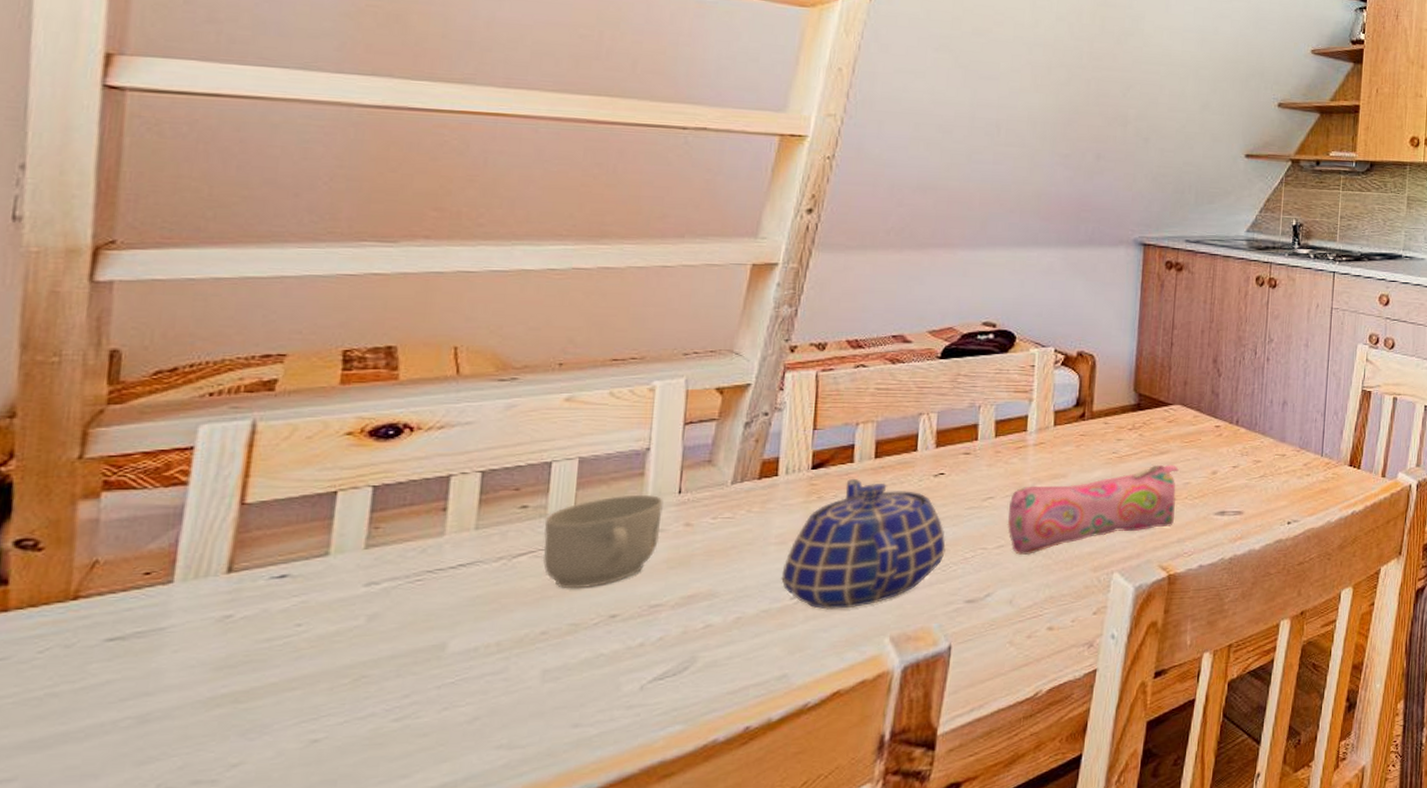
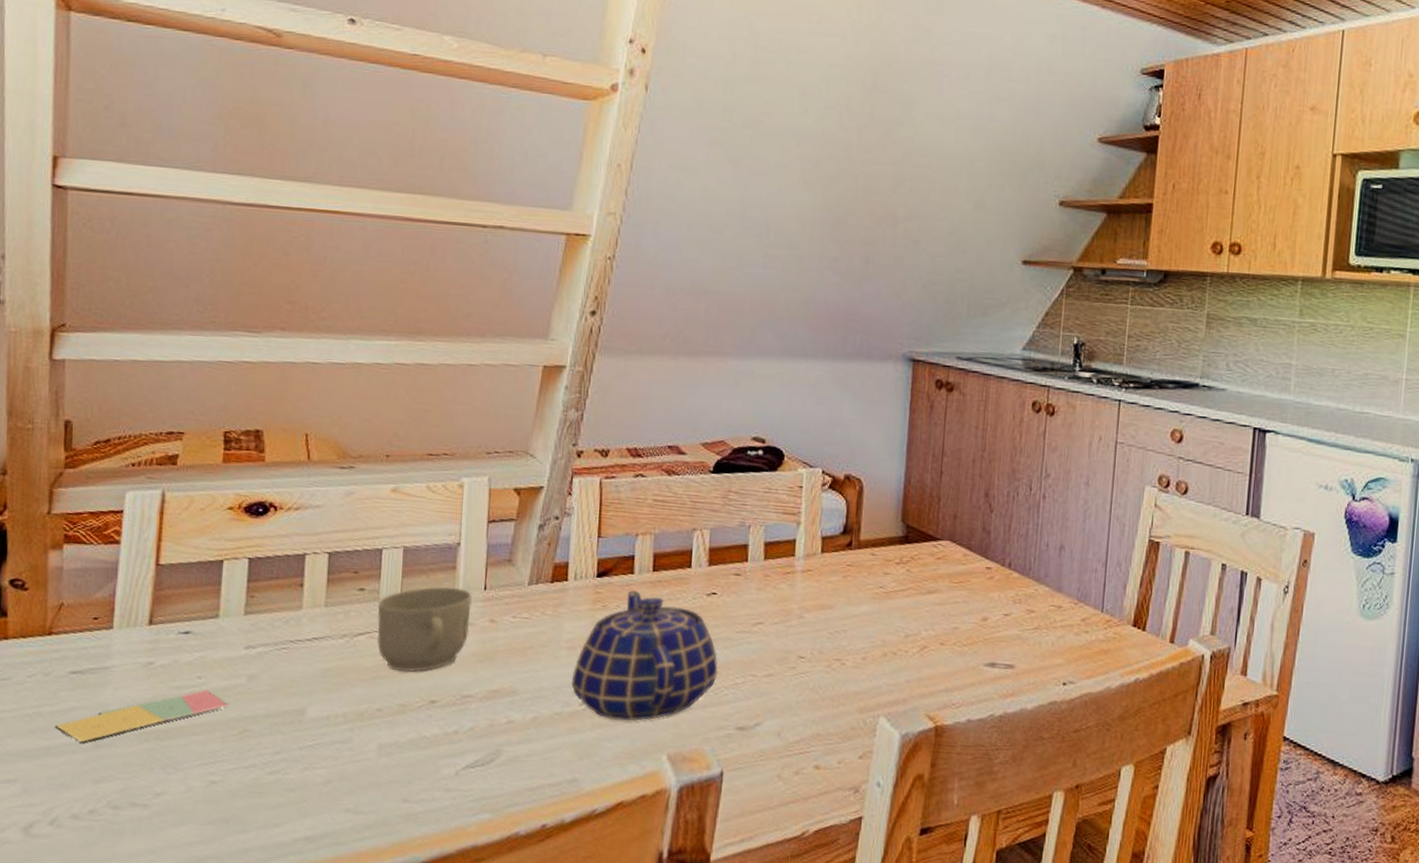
sticky notes: none [78,637,341,720] -> present [55,689,230,742]
pencil case: present [1007,464,1179,556] -> none [775,604,947,688]

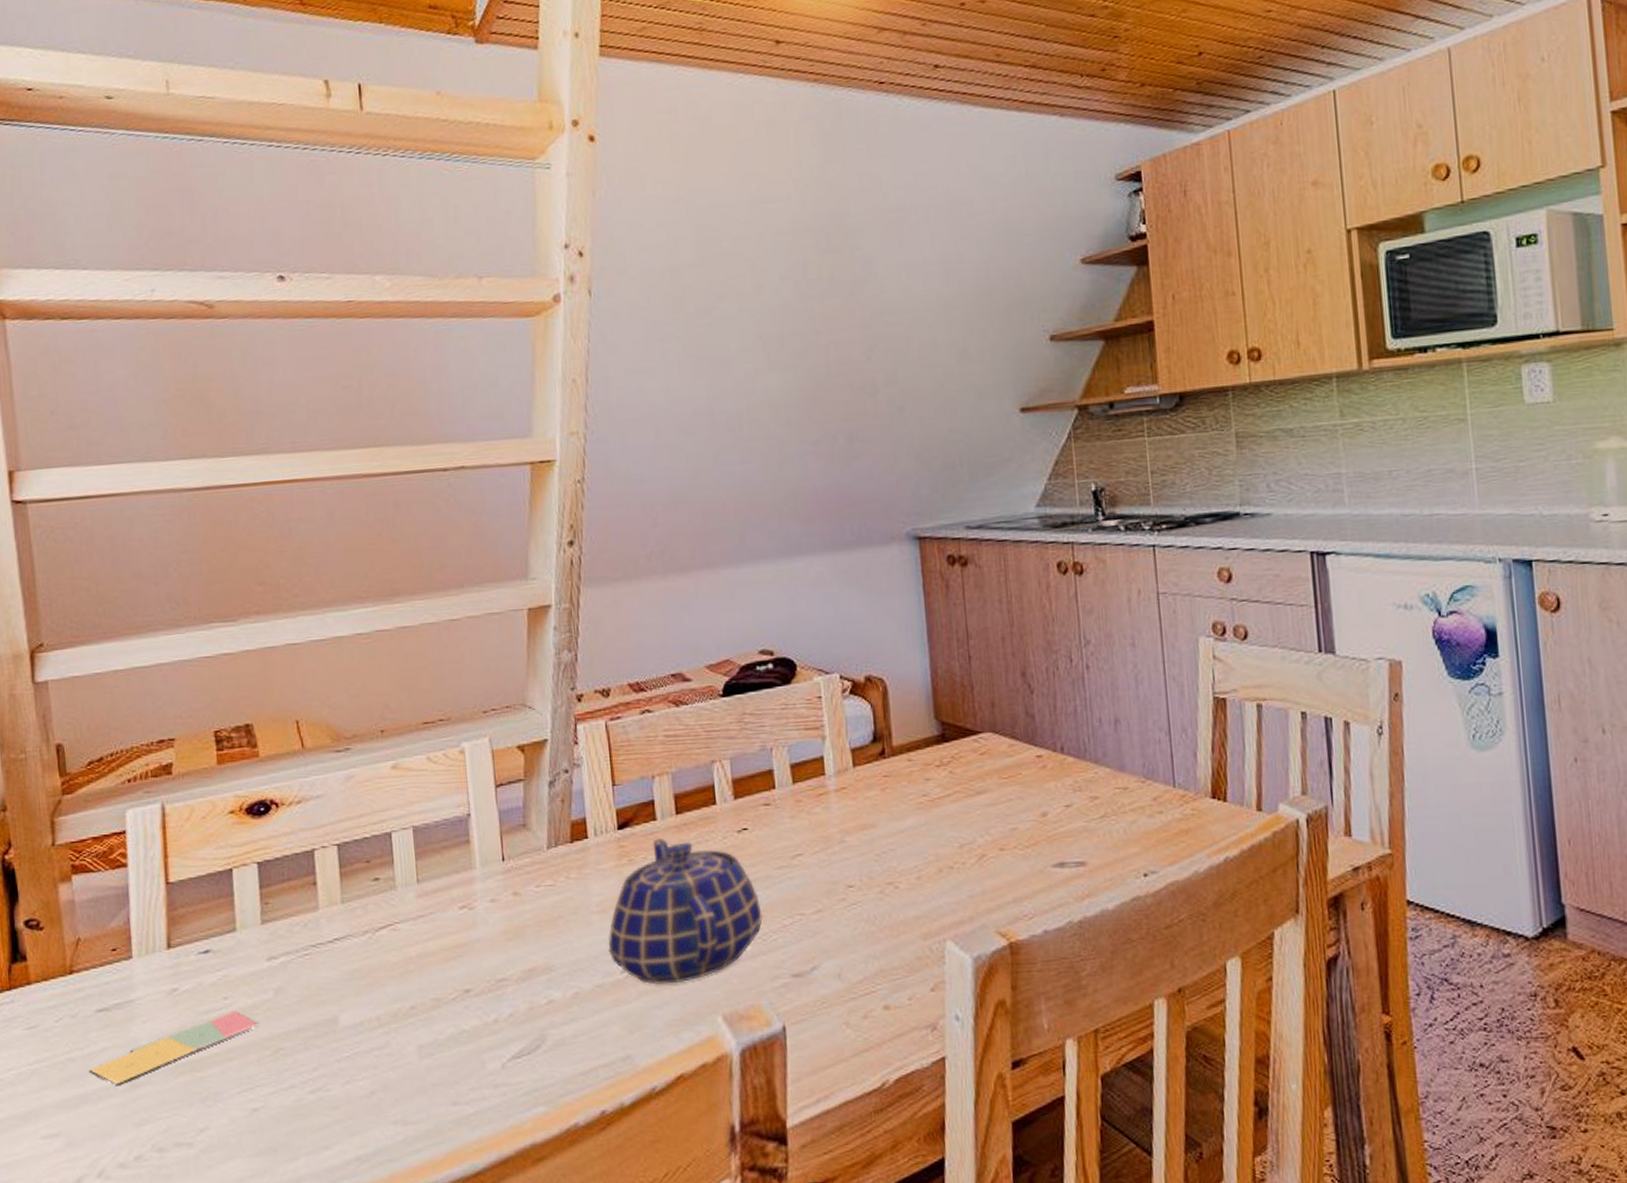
mug: present [376,586,472,672] -> none [396,862,494,963]

